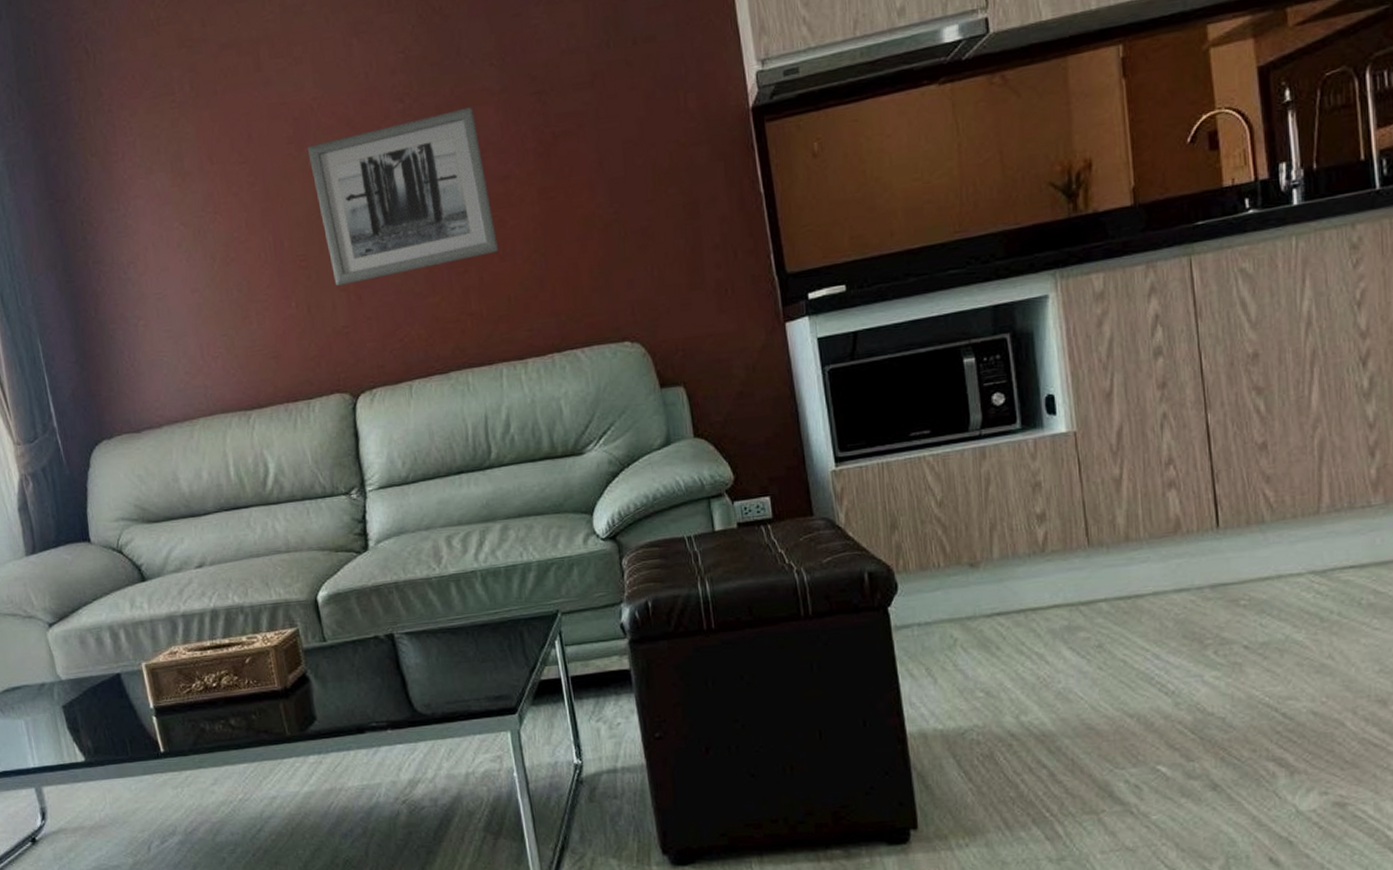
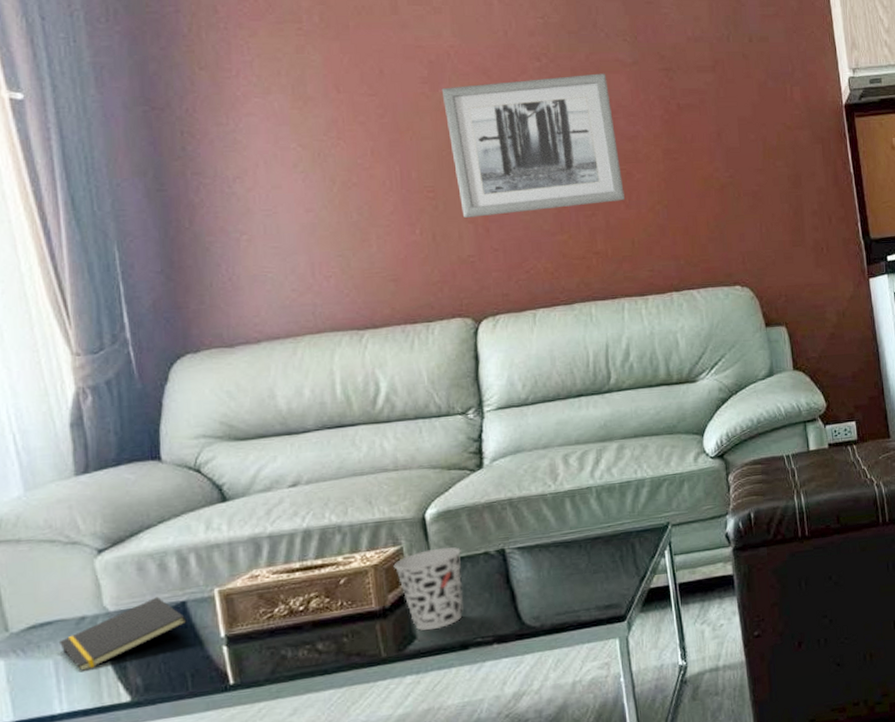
notepad: none [26,668,123,730] -> present [58,596,187,670]
cup: none [291,630,358,713] -> present [393,547,464,631]

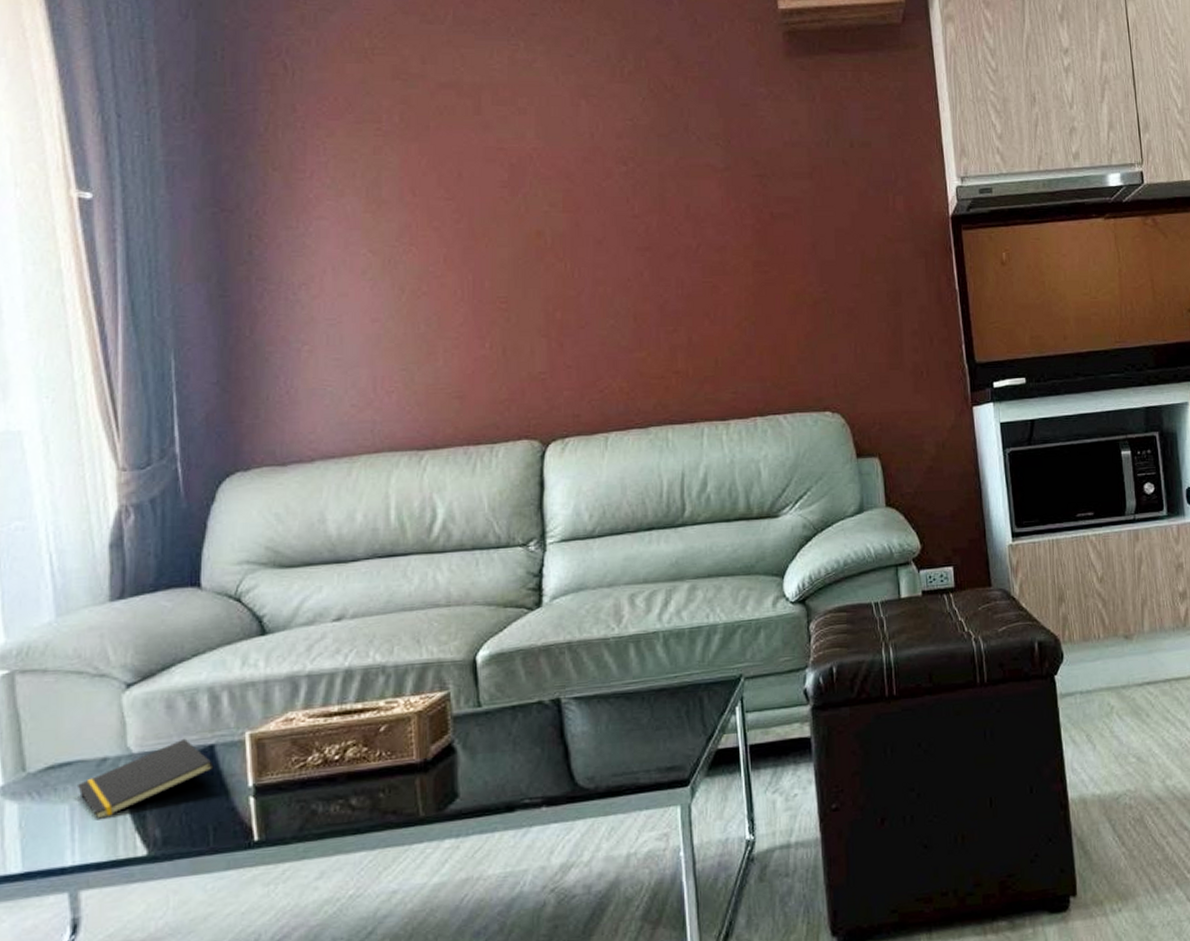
cup: present [393,547,464,631] -> none [439,694,513,789]
wall art: present [441,73,625,218] -> none [521,179,709,331]

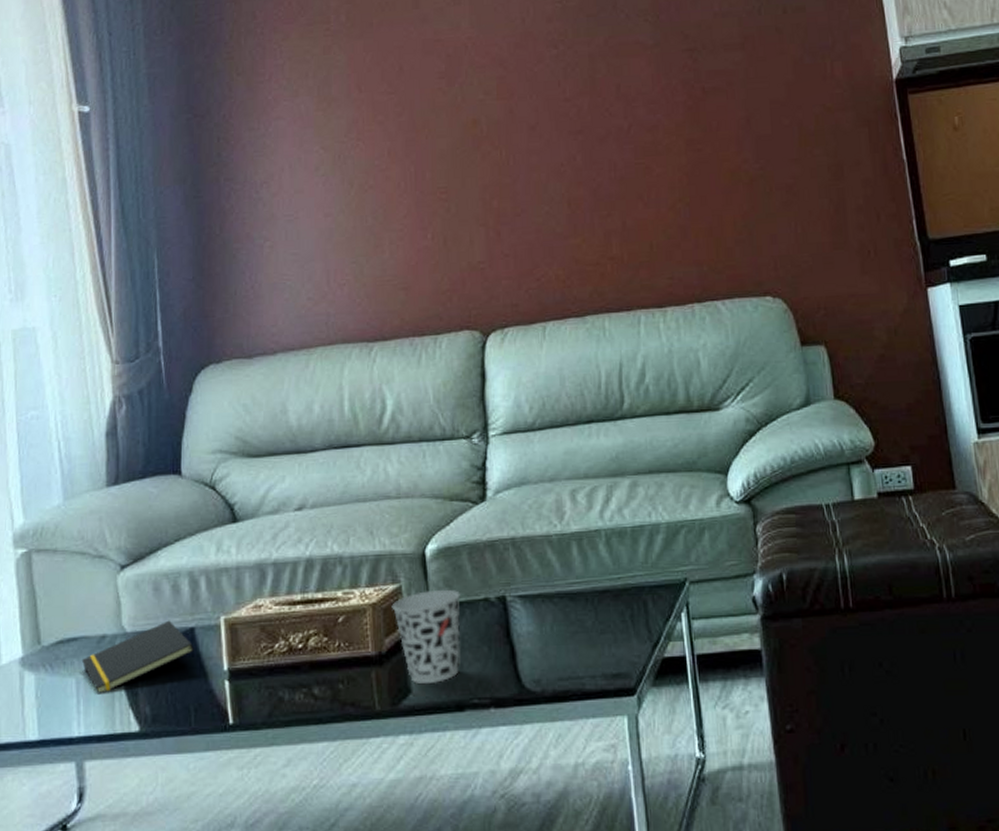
cup: none [439,694,513,789] -> present [391,589,461,685]

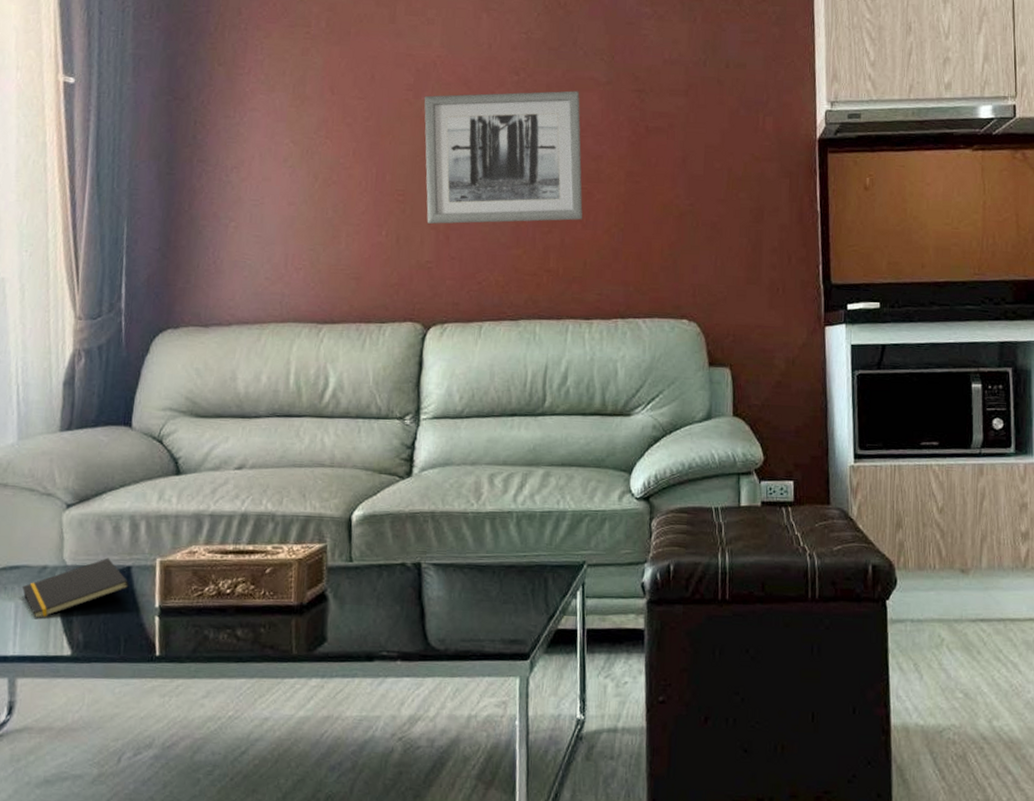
cup: present [391,589,461,685] -> none [316,551,380,635]
wall art: none [458,58,643,220] -> present [424,91,583,224]

